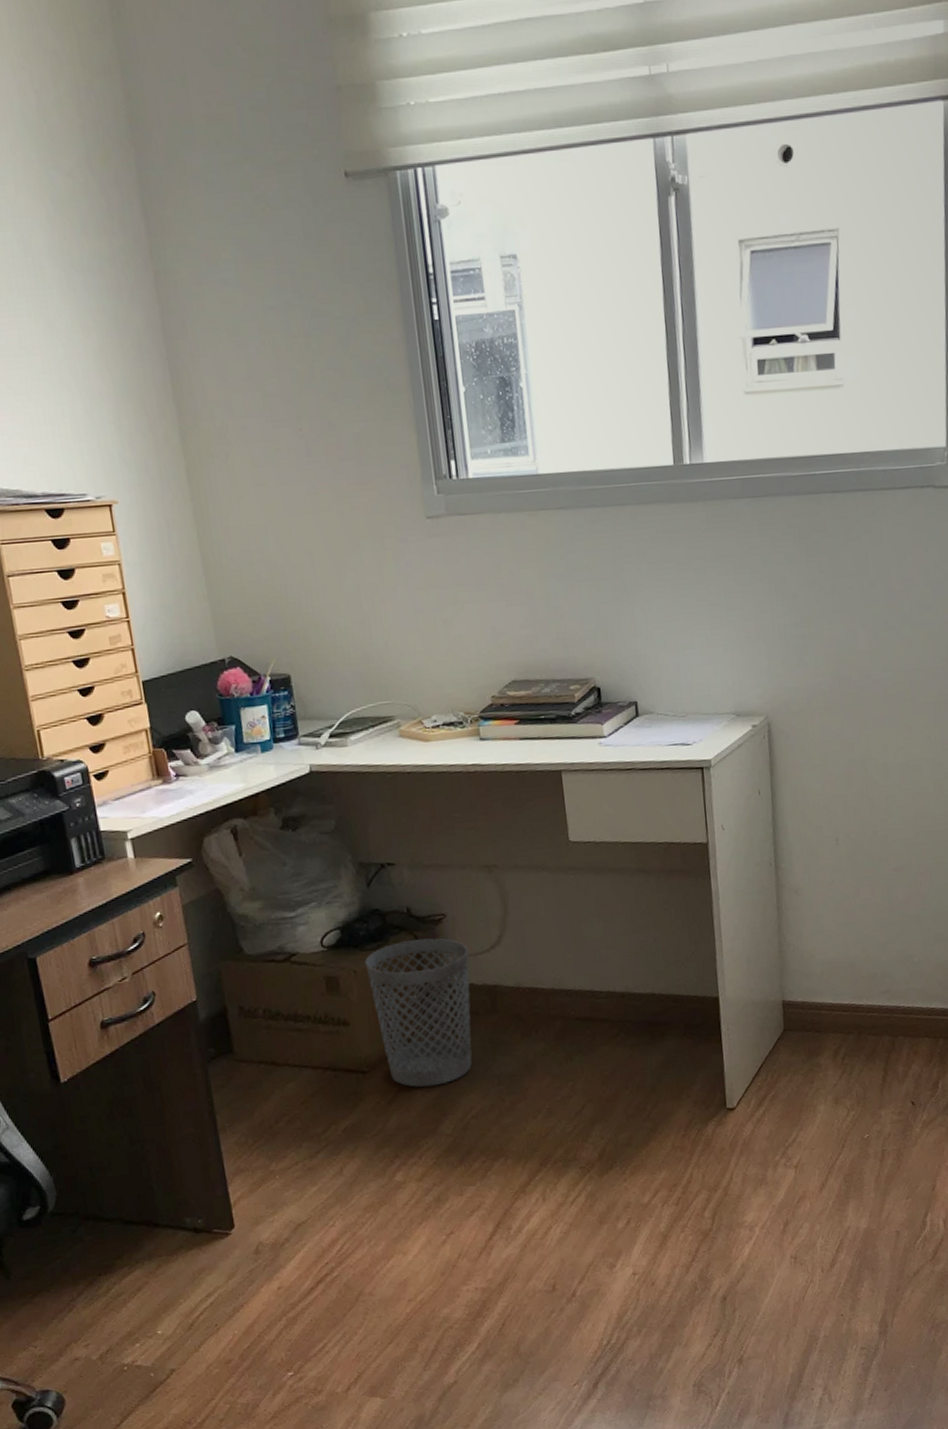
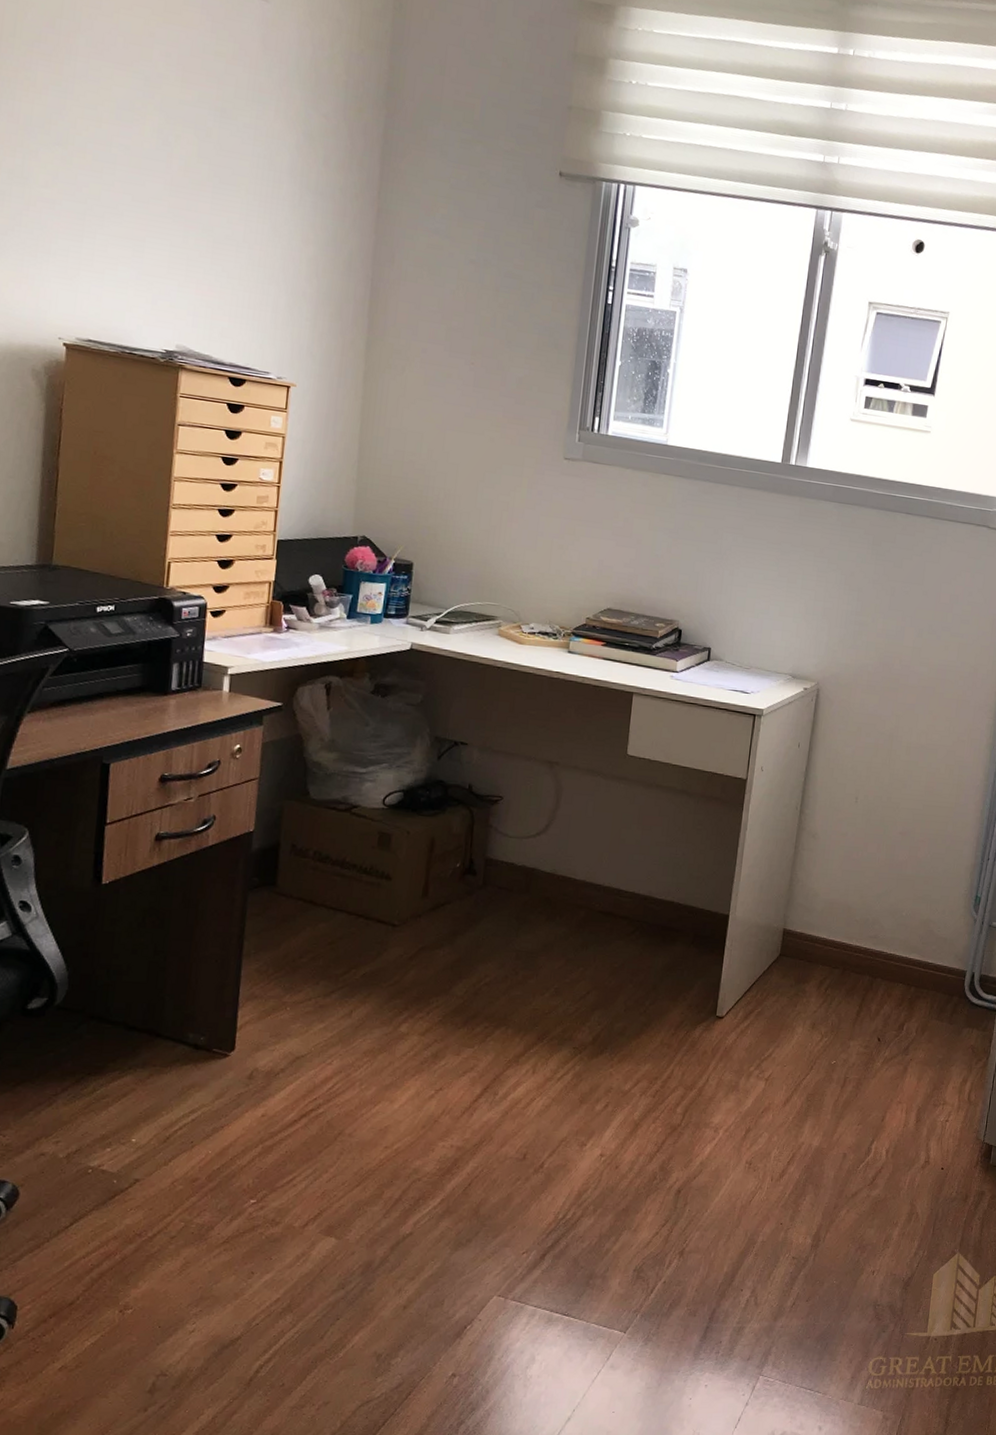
wastebasket: present [365,938,472,1088] -> none [418,813,516,950]

